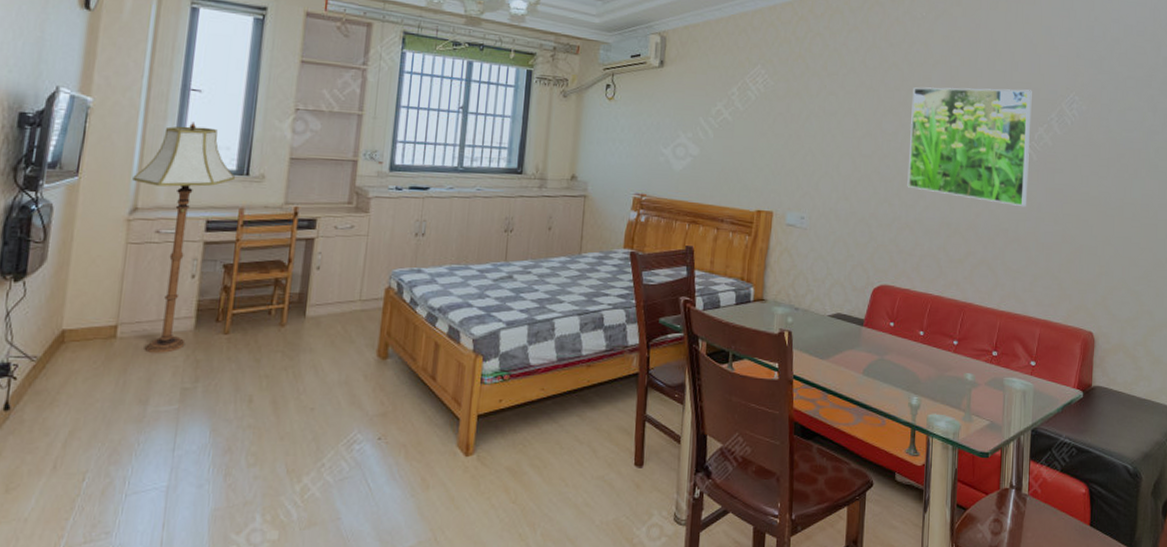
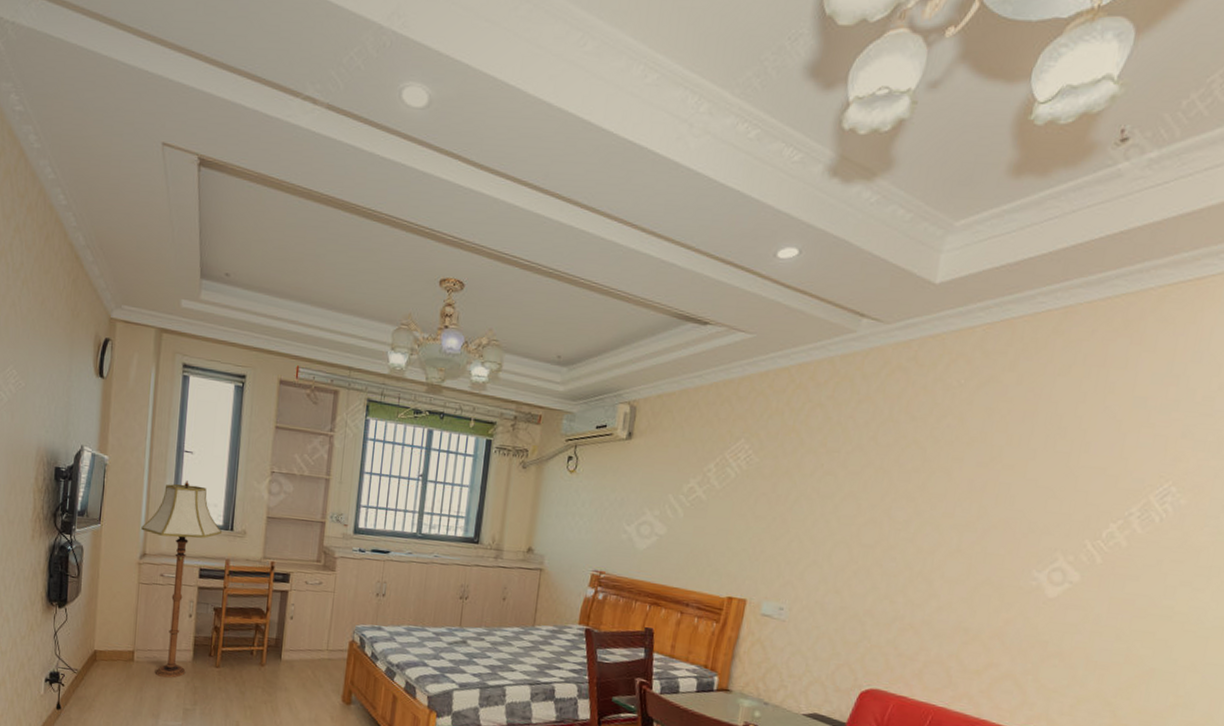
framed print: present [907,87,1032,207] -> none [916,469,1107,618]

